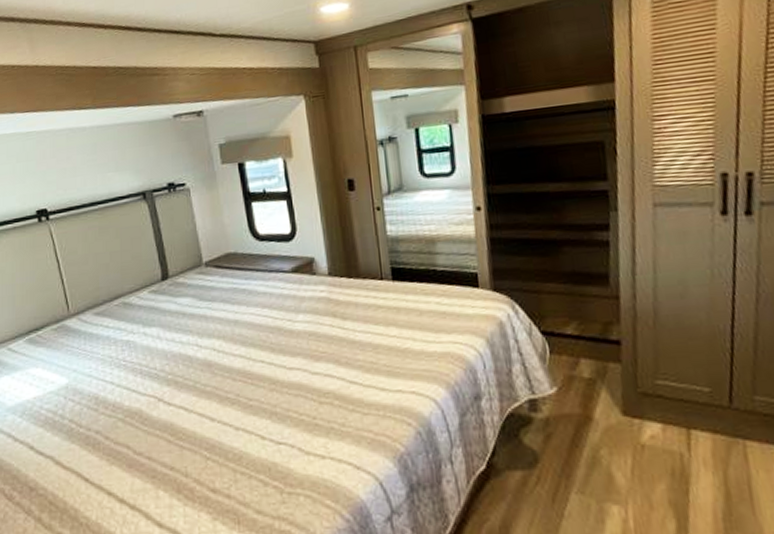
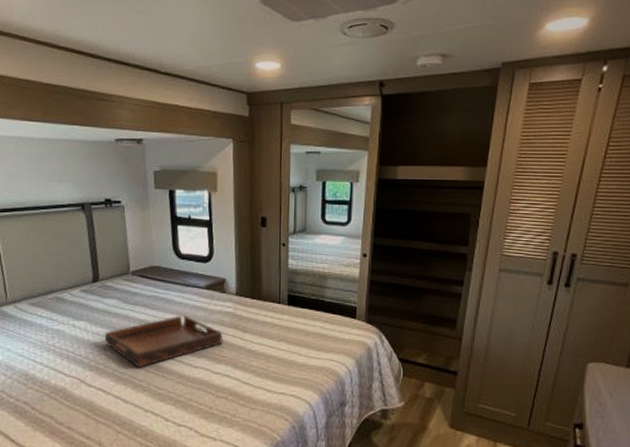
serving tray: none [180,307,319,377] -> present [104,315,223,368]

